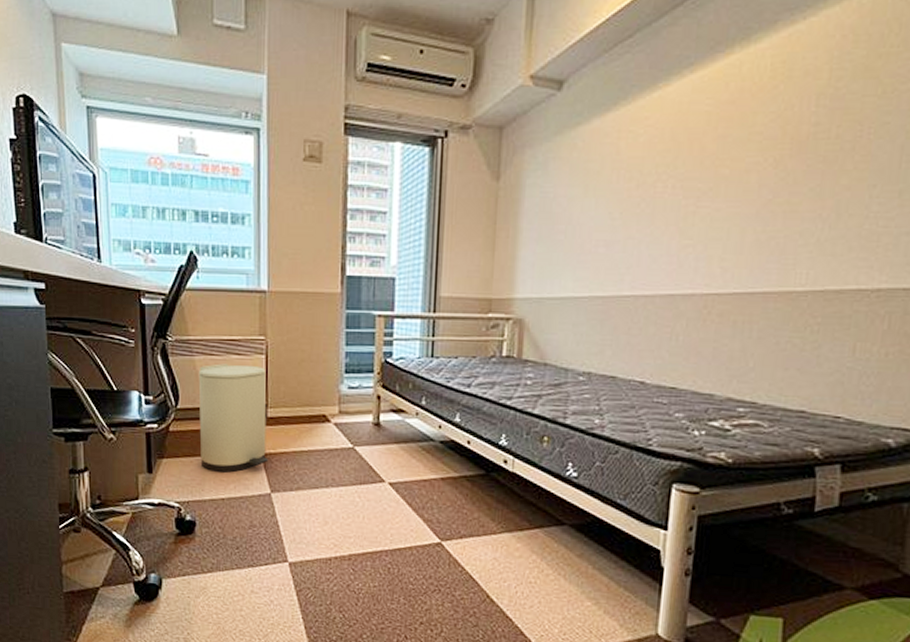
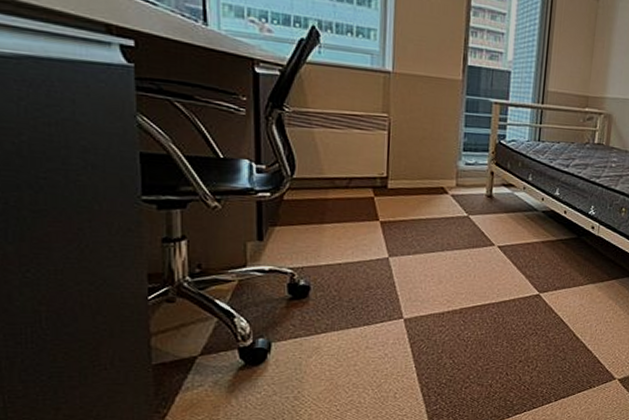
pedal bin: present [198,363,269,473] -> none [316,137,388,239]

